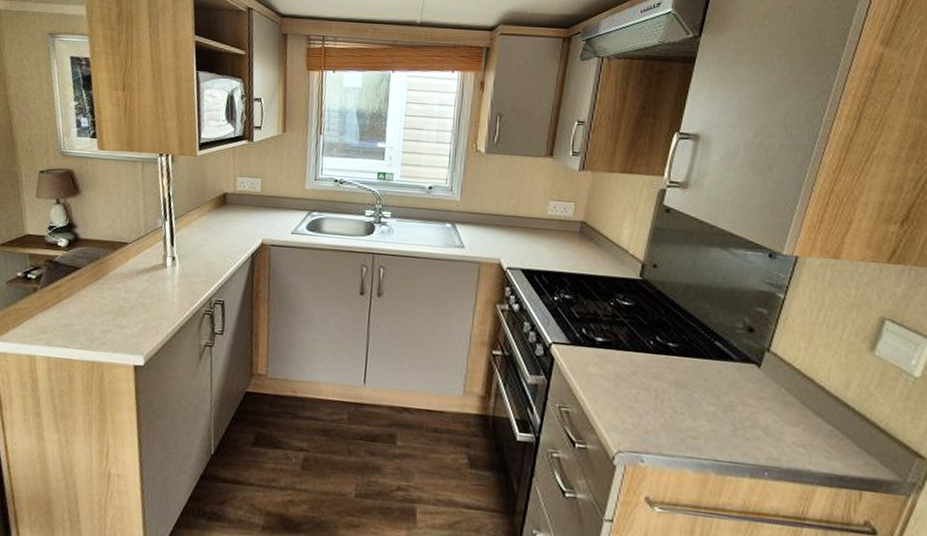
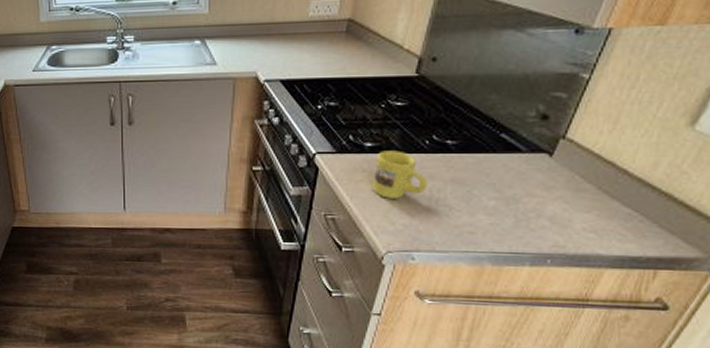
mug: none [604,347,654,397] -> present [373,151,428,199]

